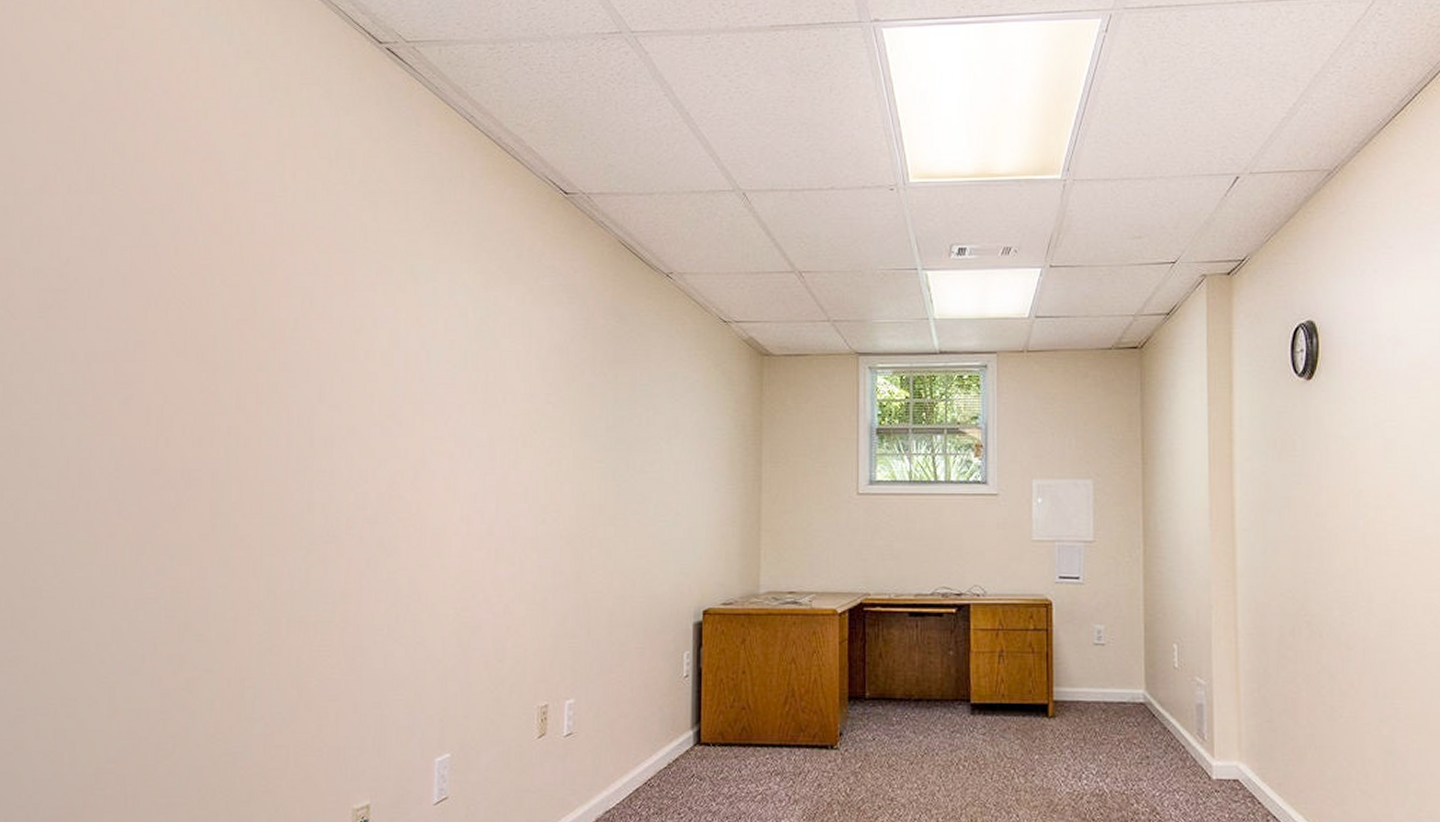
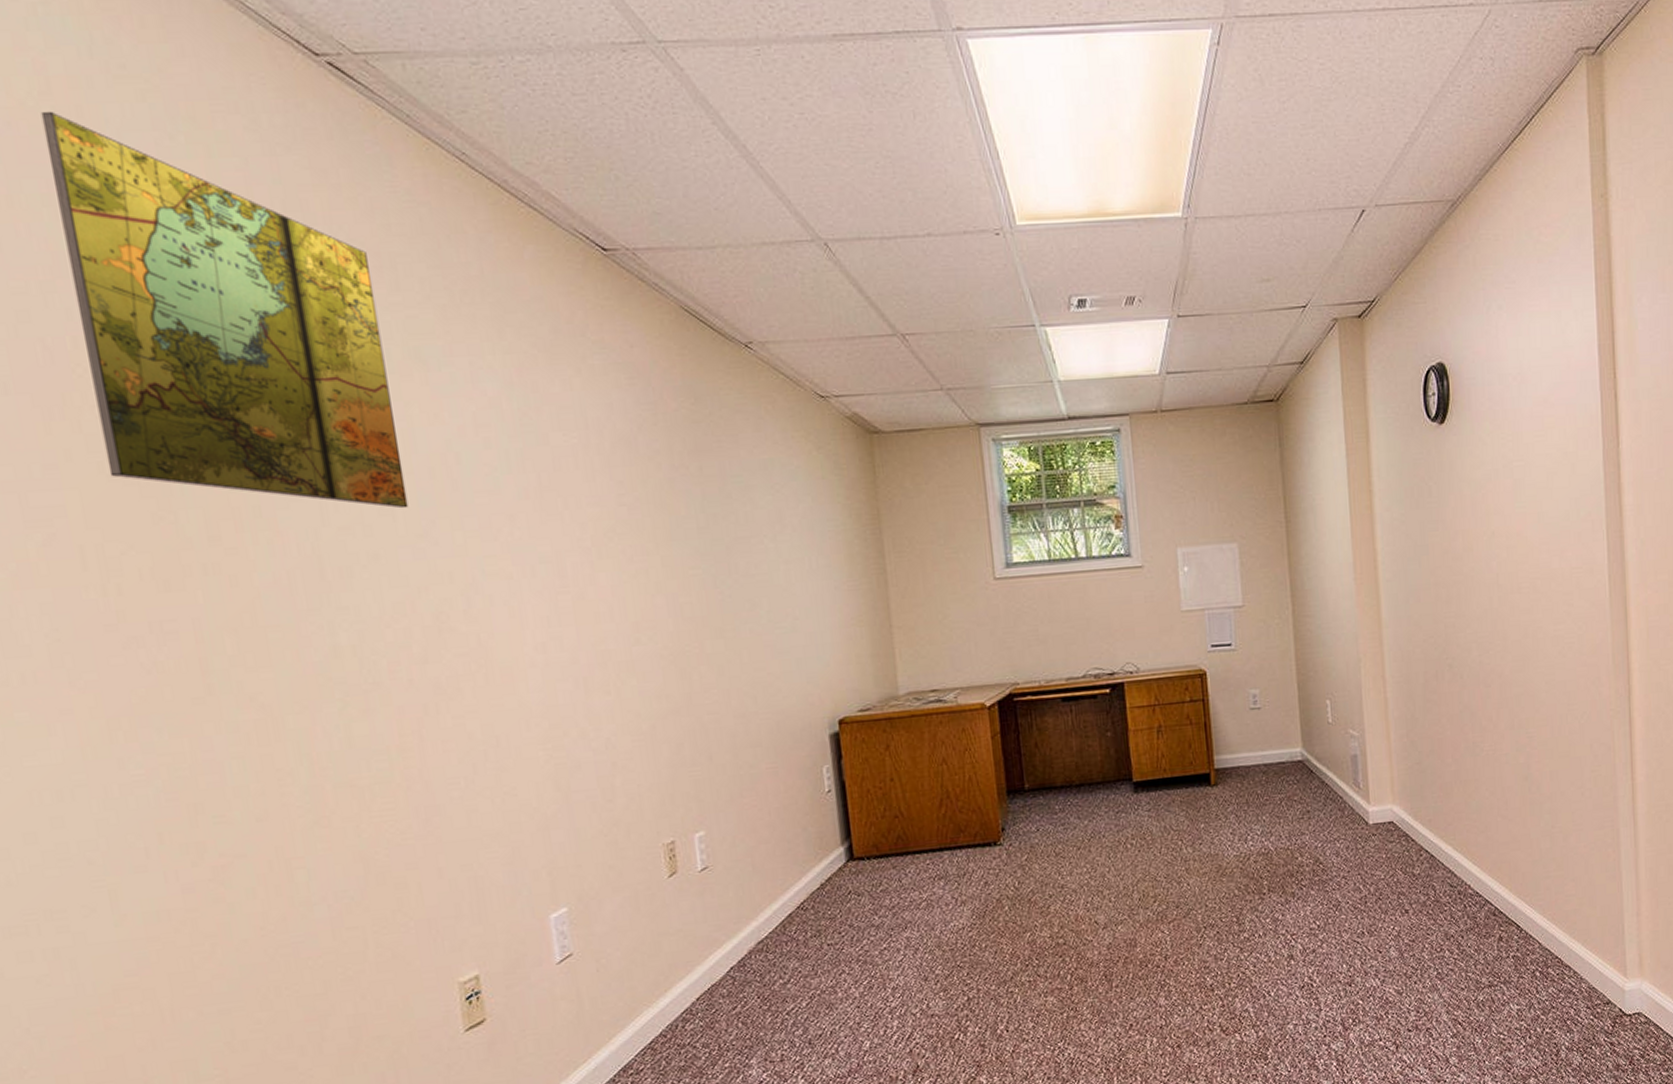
map: none [179,82,389,393] -> present [41,111,409,509]

